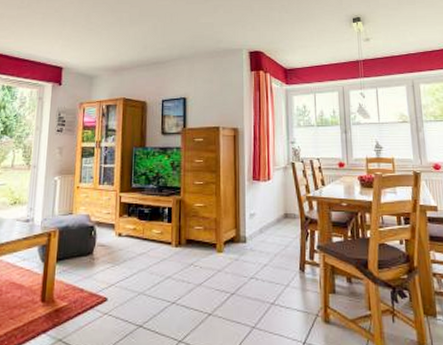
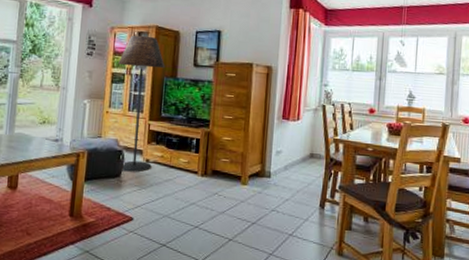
floor lamp: none [88,108,134,248] -> present [118,35,165,172]

